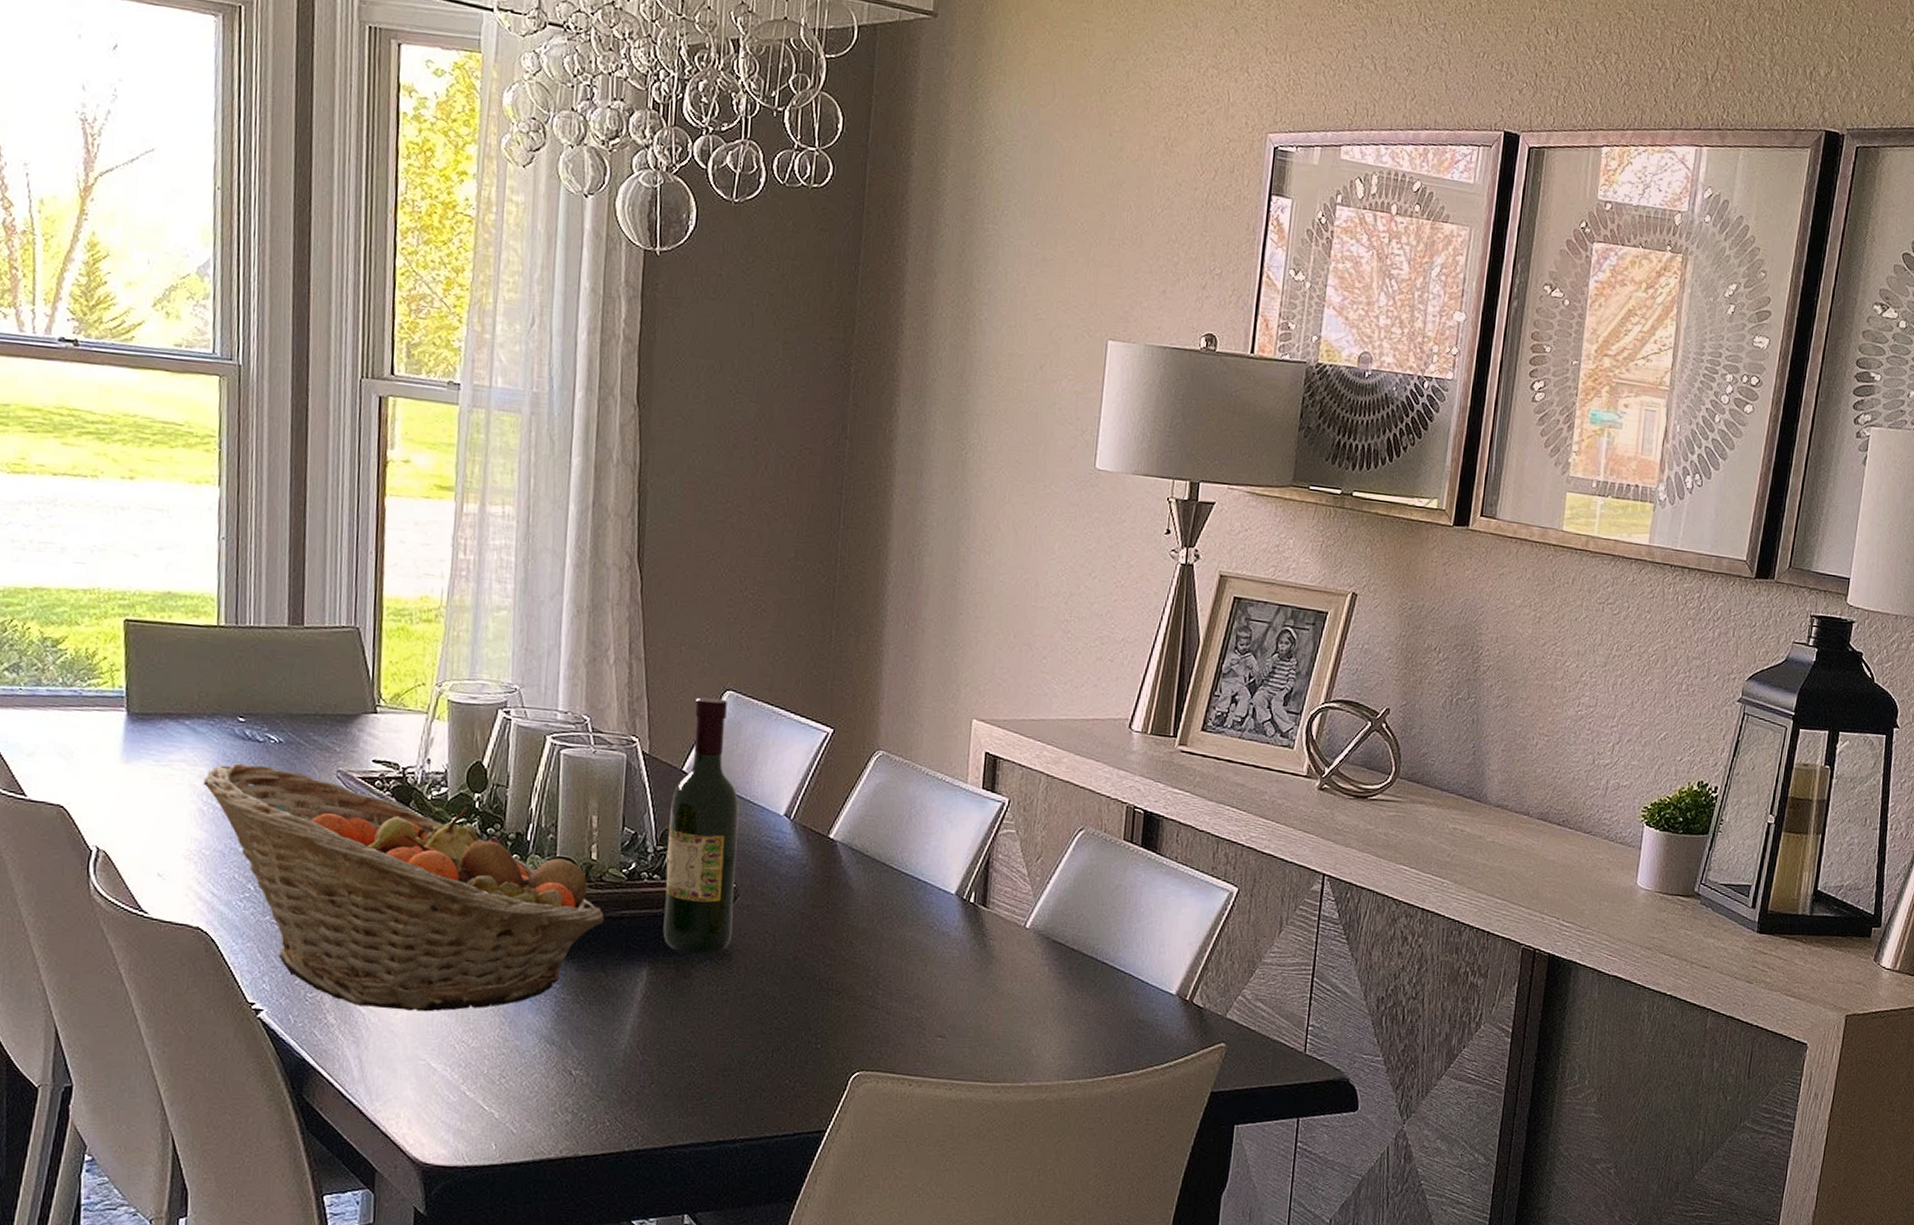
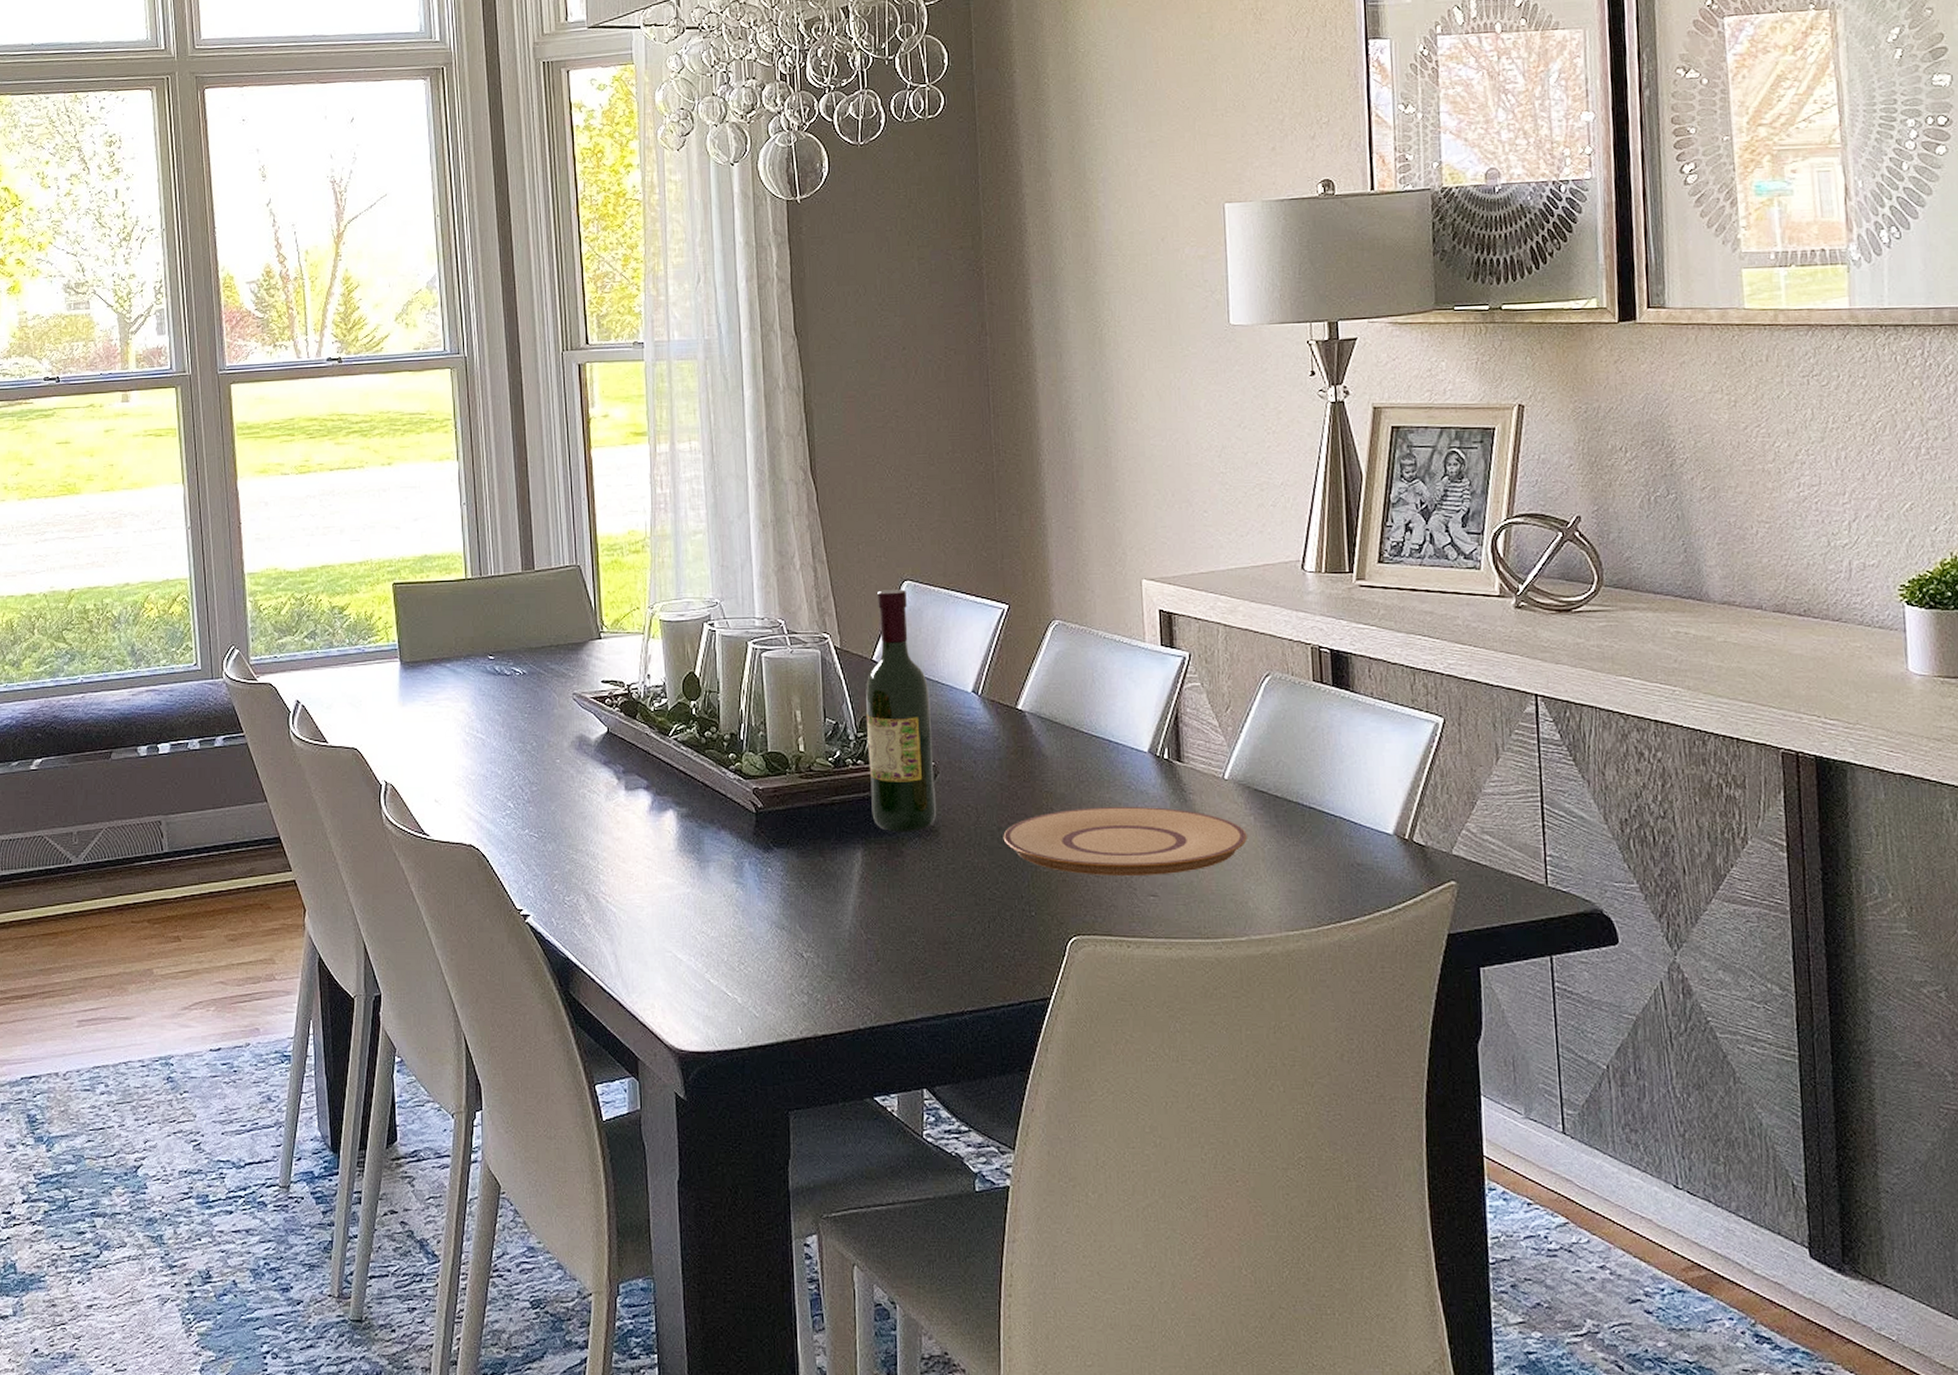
fruit basket: present [203,763,605,1012] -> none [465,696,818,907]
plate: none [798,944,1040,1017] -> present [1003,807,1247,875]

